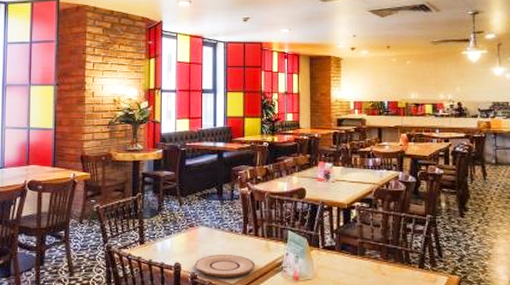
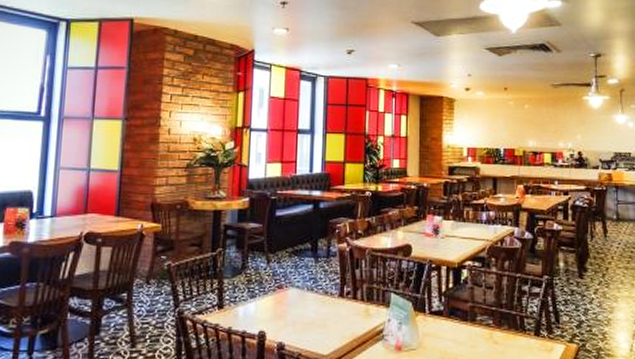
plate: present [195,255,255,277] -> none [282,321,352,347]

